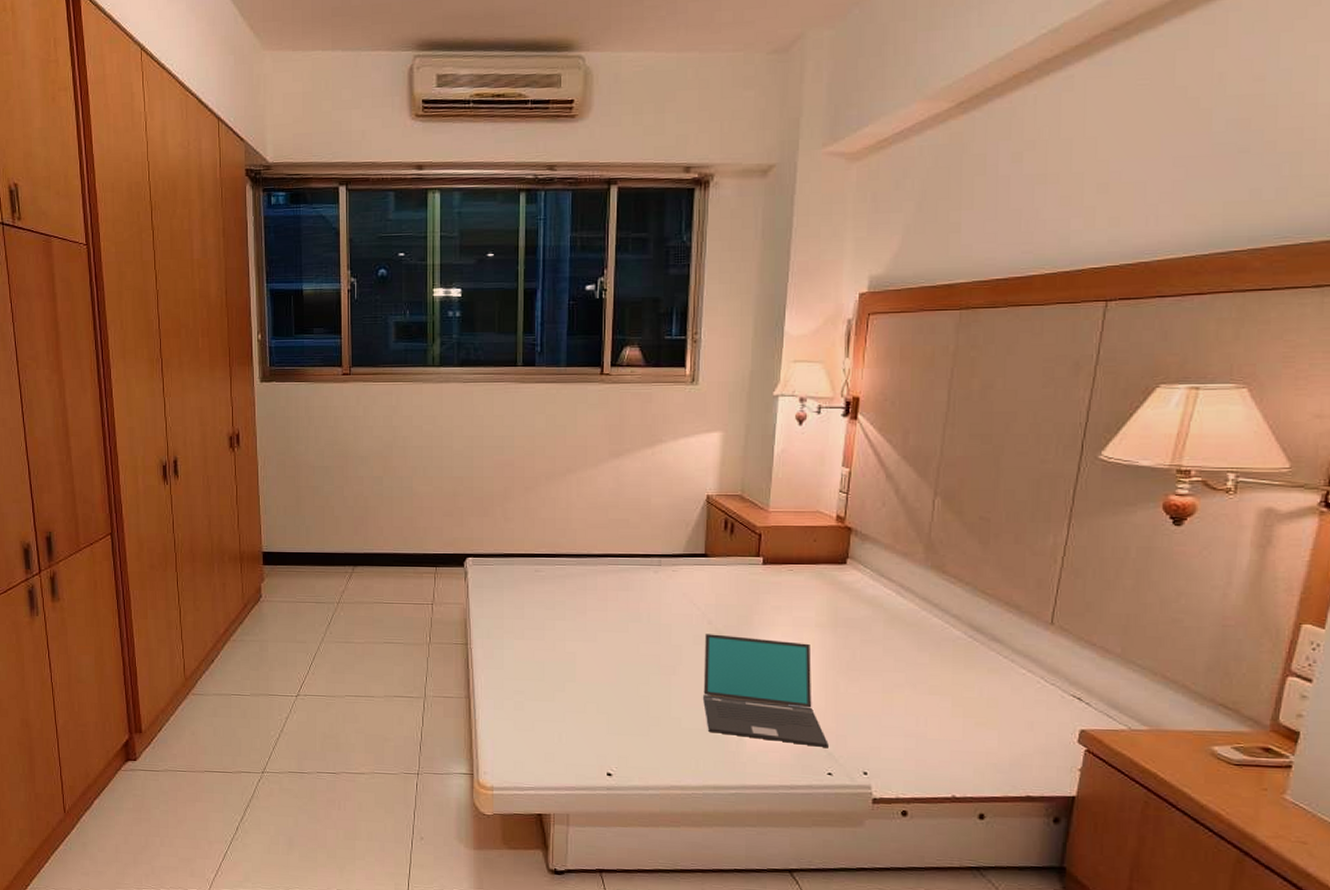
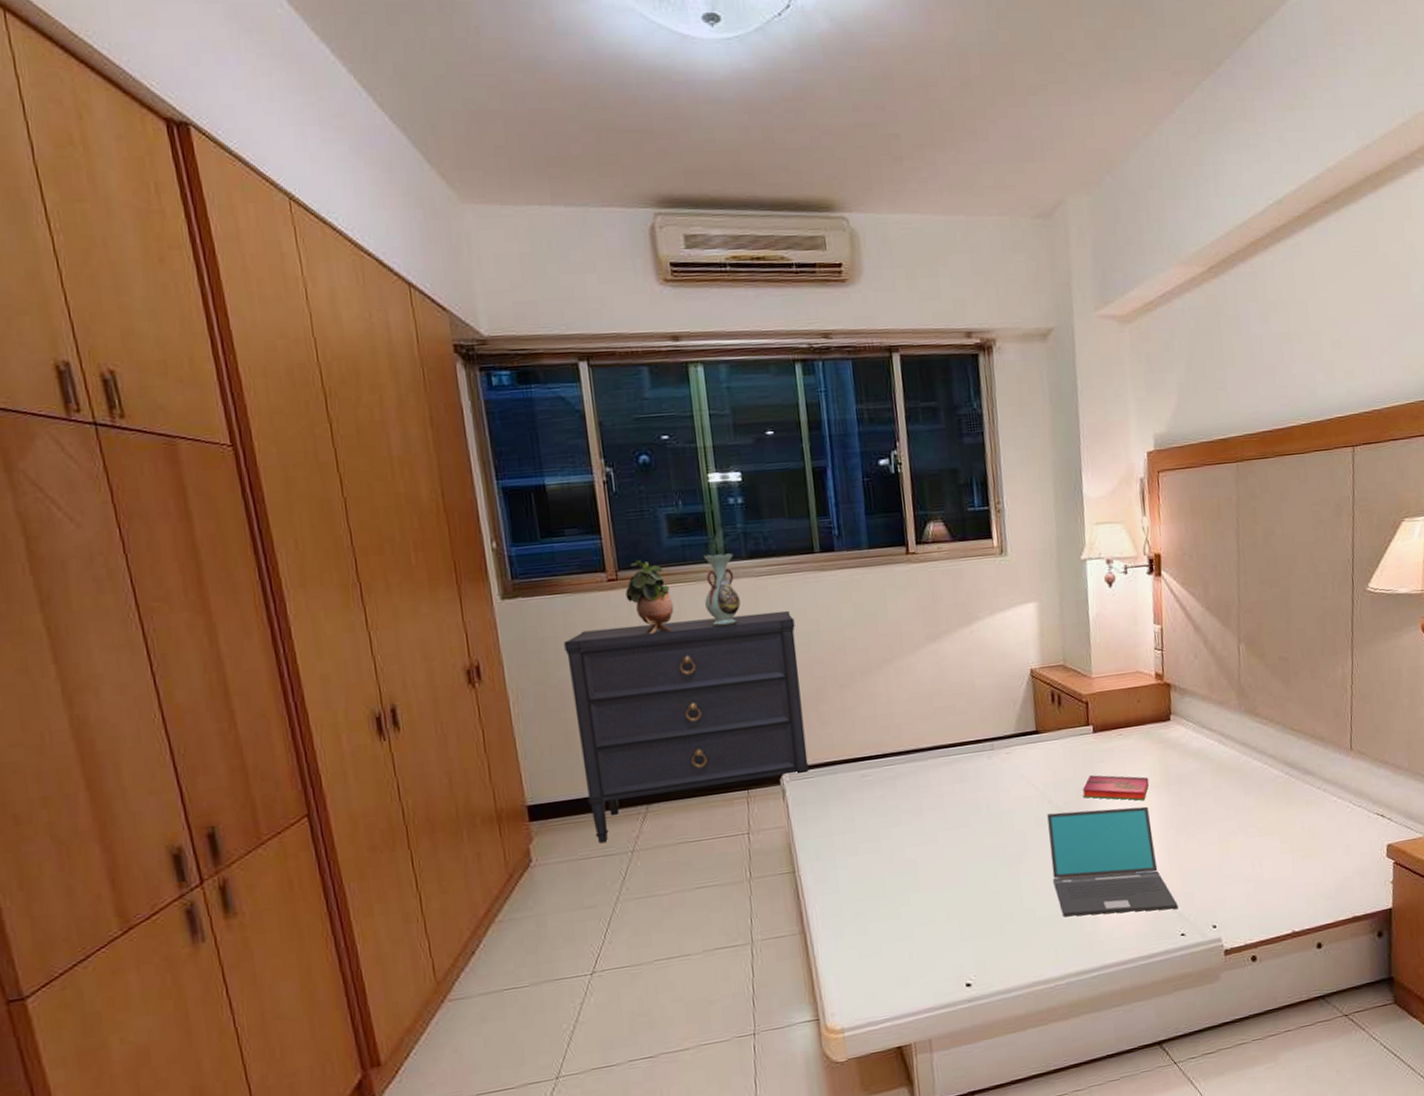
dresser: none [303,414,492,592] -> present [564,610,809,844]
potted plant: none [356,359,393,423] -> present [625,559,674,634]
decorative vase: none [419,359,448,423] -> present [703,553,741,627]
hardback book: none [744,605,815,637] -> present [1082,775,1149,801]

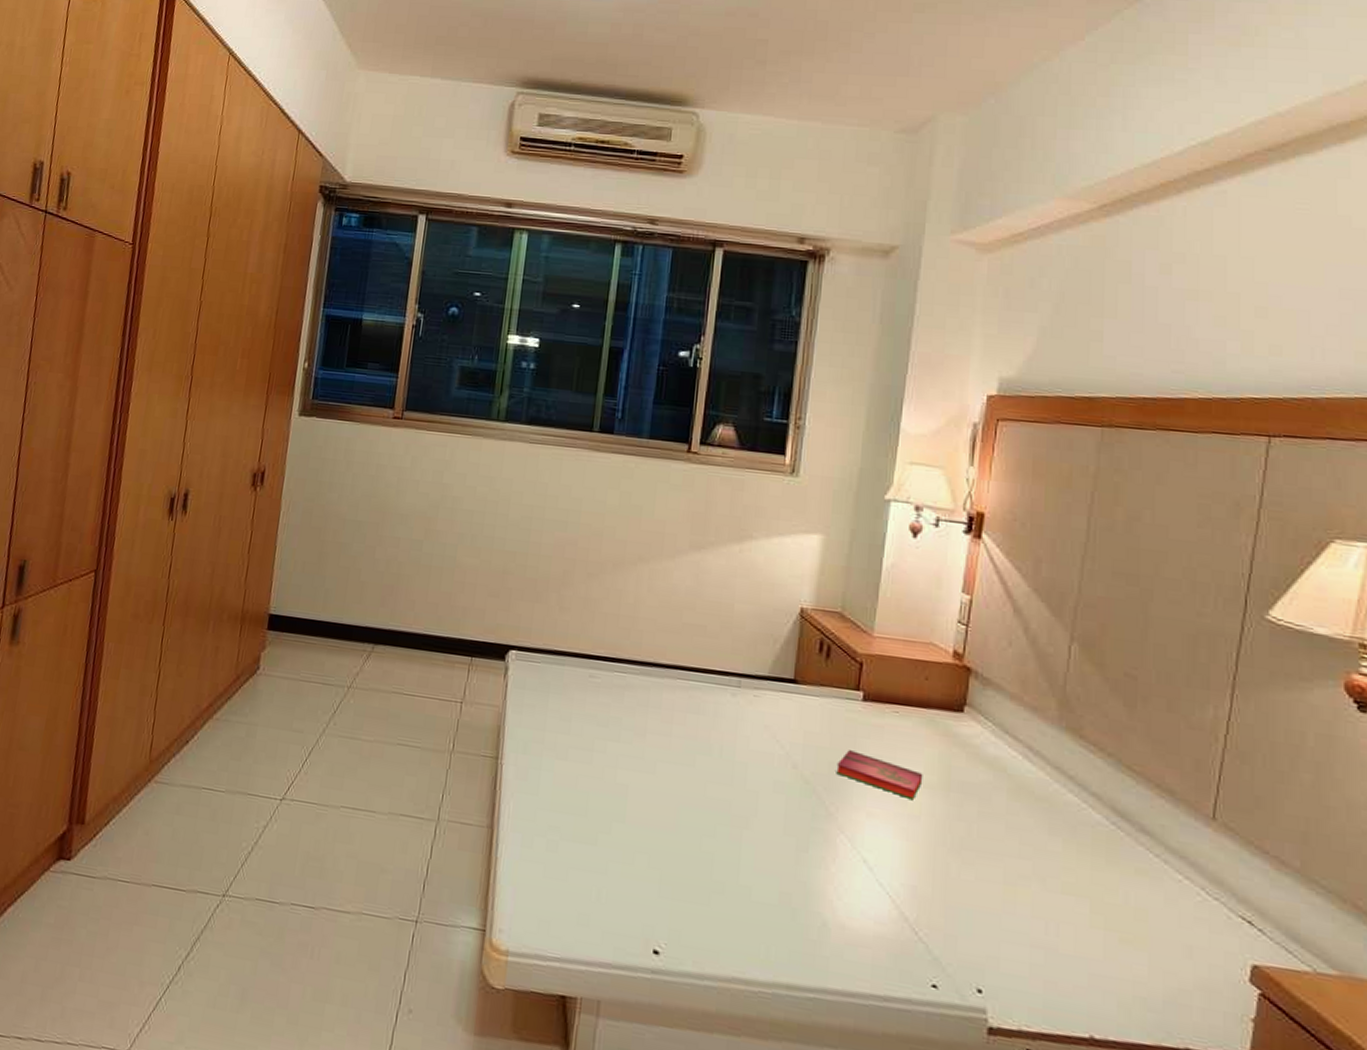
dresser: present [564,610,809,844] -> none [321,460,558,671]
potted plant: present [625,559,674,634] -> none [405,403,447,479]
decorative vase: present [703,553,741,627] -> none [475,411,513,486]
laptop: present [1047,806,1178,917] -> none [780,780,934,949]

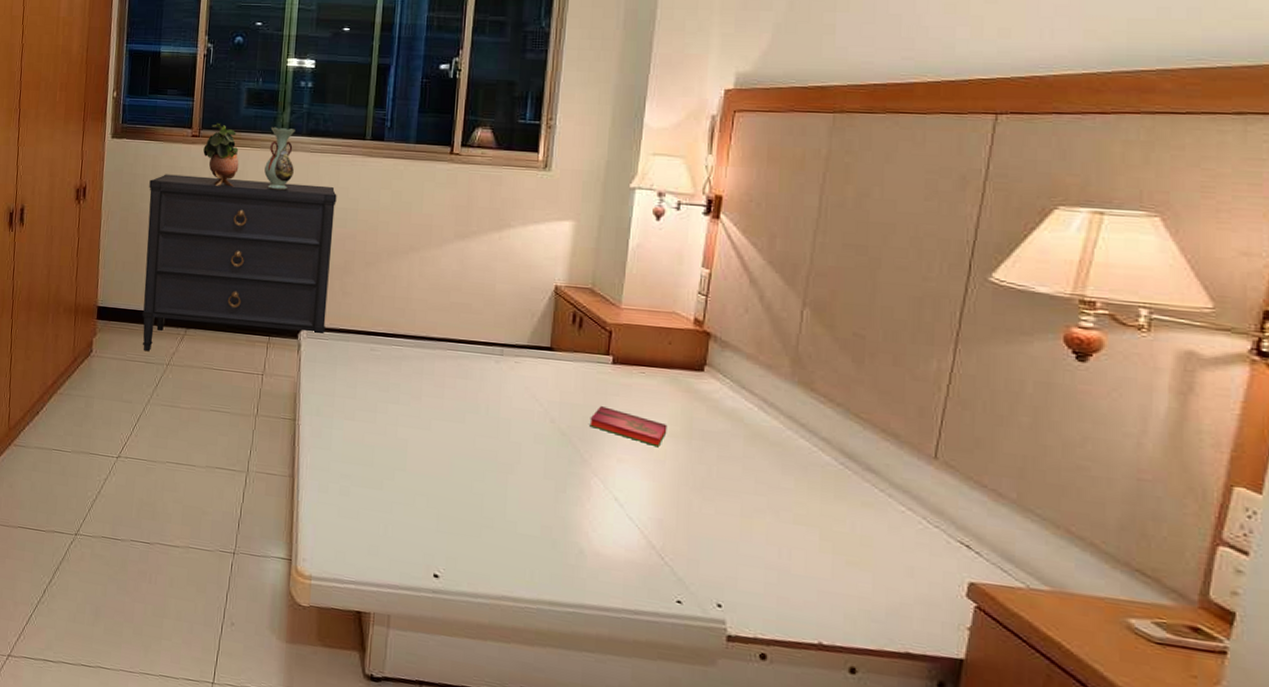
dresser: none [321,460,558,671] -> present [142,174,337,352]
potted plant: none [405,403,447,479] -> present [203,122,239,187]
decorative vase: none [475,411,513,486] -> present [264,126,295,191]

